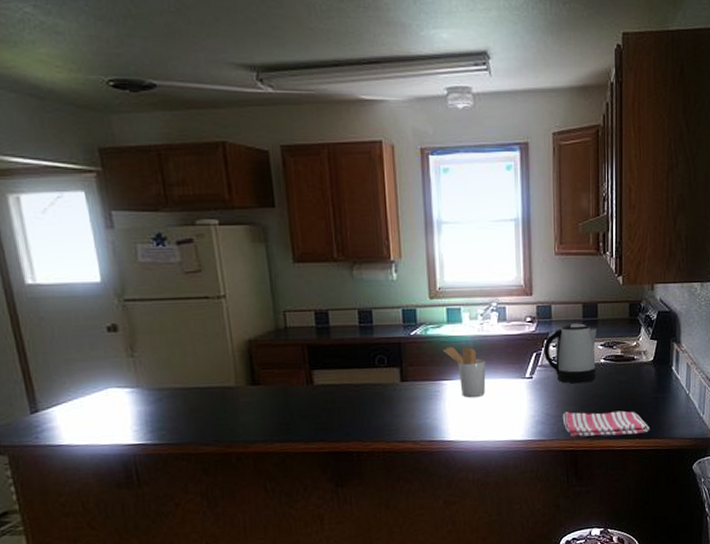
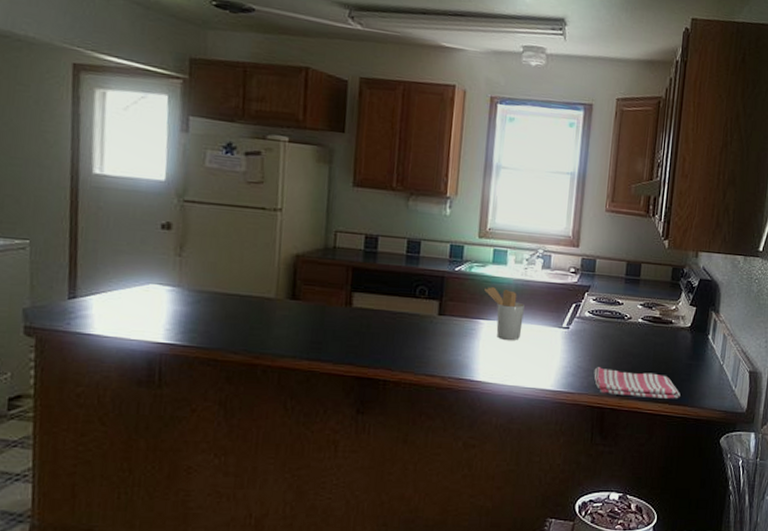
kettle: present [543,323,597,384] -> none [583,279,638,340]

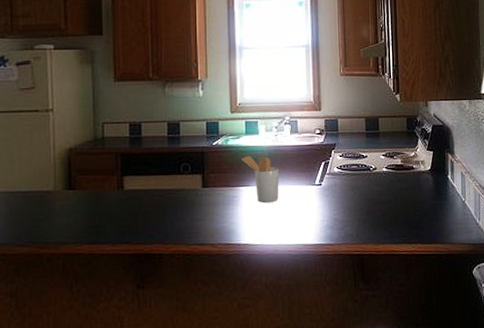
dish towel: present [594,367,681,399] -> none [349,216,431,242]

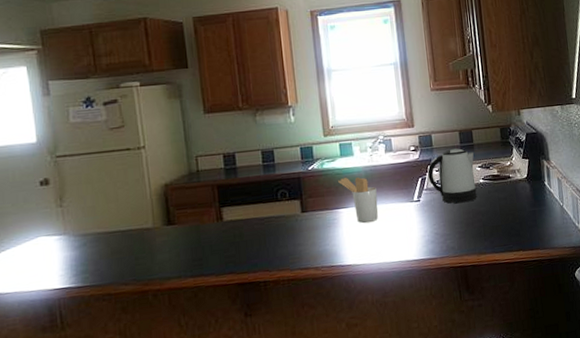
kettle: none [331,135,379,191] -> present [427,148,477,204]

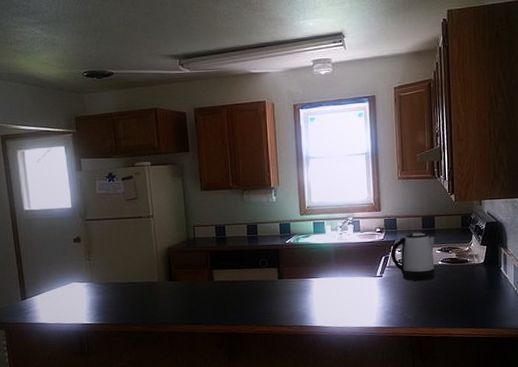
utensil holder: present [338,177,379,223] -> none [311,252,345,292]

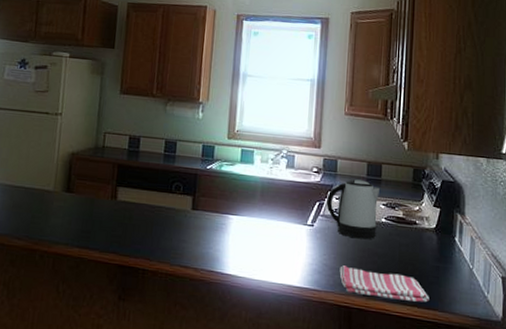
dish towel: none [408,304,484,326] -> present [339,265,429,303]

